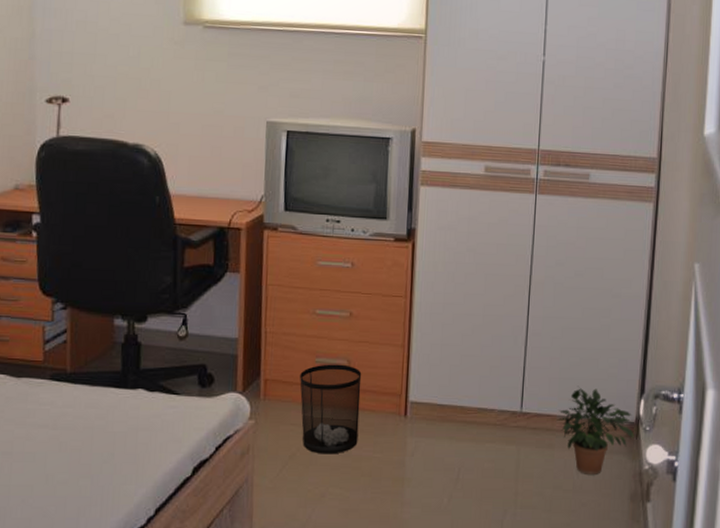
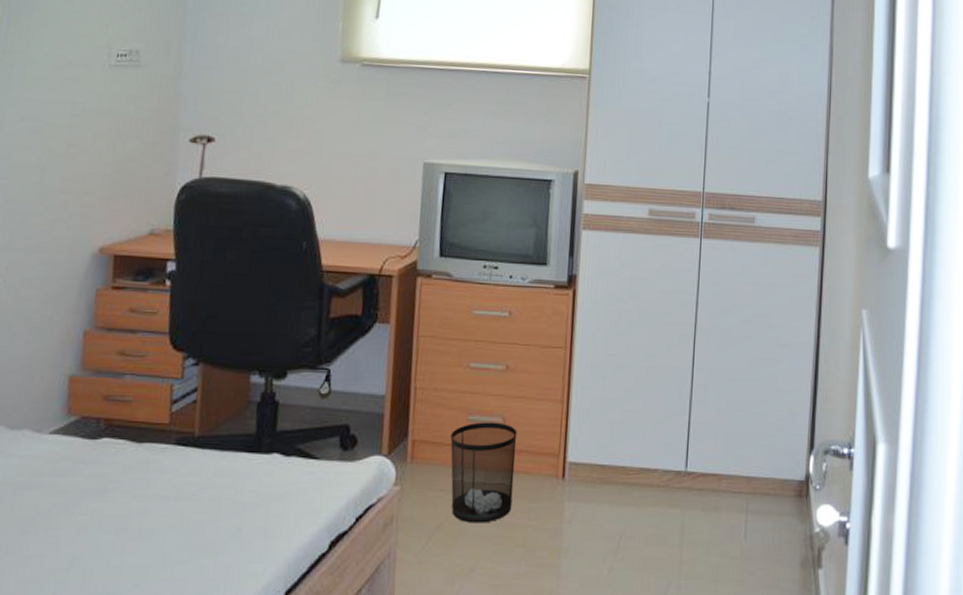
potted plant: present [556,386,635,474] -> none [723,442,805,539]

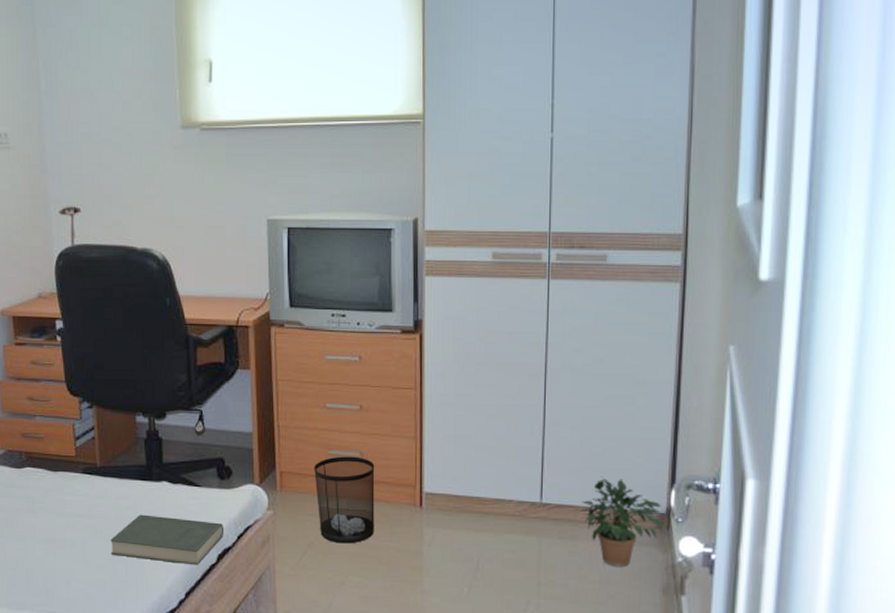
book: none [198,494,342,556] -> present [110,514,225,565]
potted plant: none [723,442,805,539] -> present [579,476,666,566]

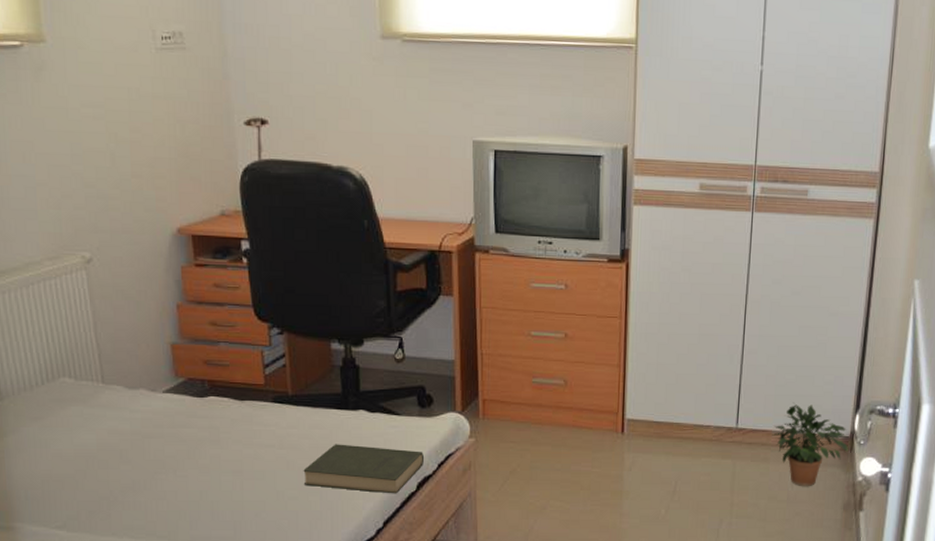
waste bin: present [314,456,375,544] -> none [517,384,579,470]

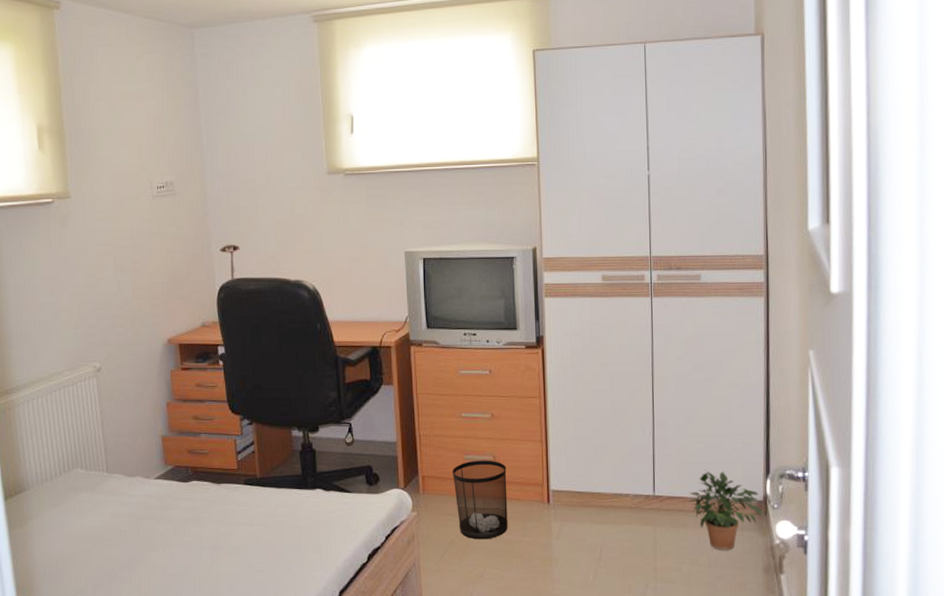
book: present [303,444,425,494] -> none [270,520,374,565]
waste bin: none [517,384,579,470] -> present [452,460,508,540]

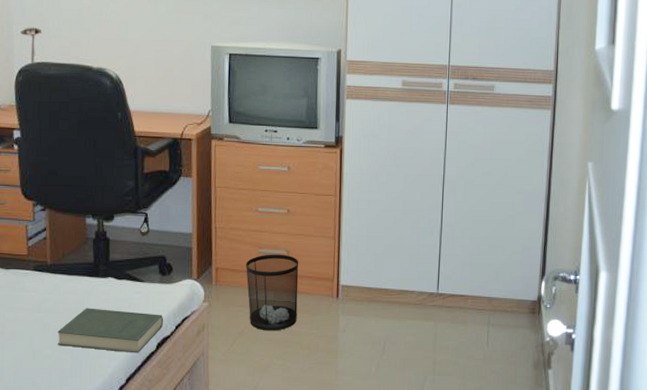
book: none [270,520,374,565] -> present [57,308,164,353]
potted plant: present [688,469,764,550] -> none [468,270,537,346]

